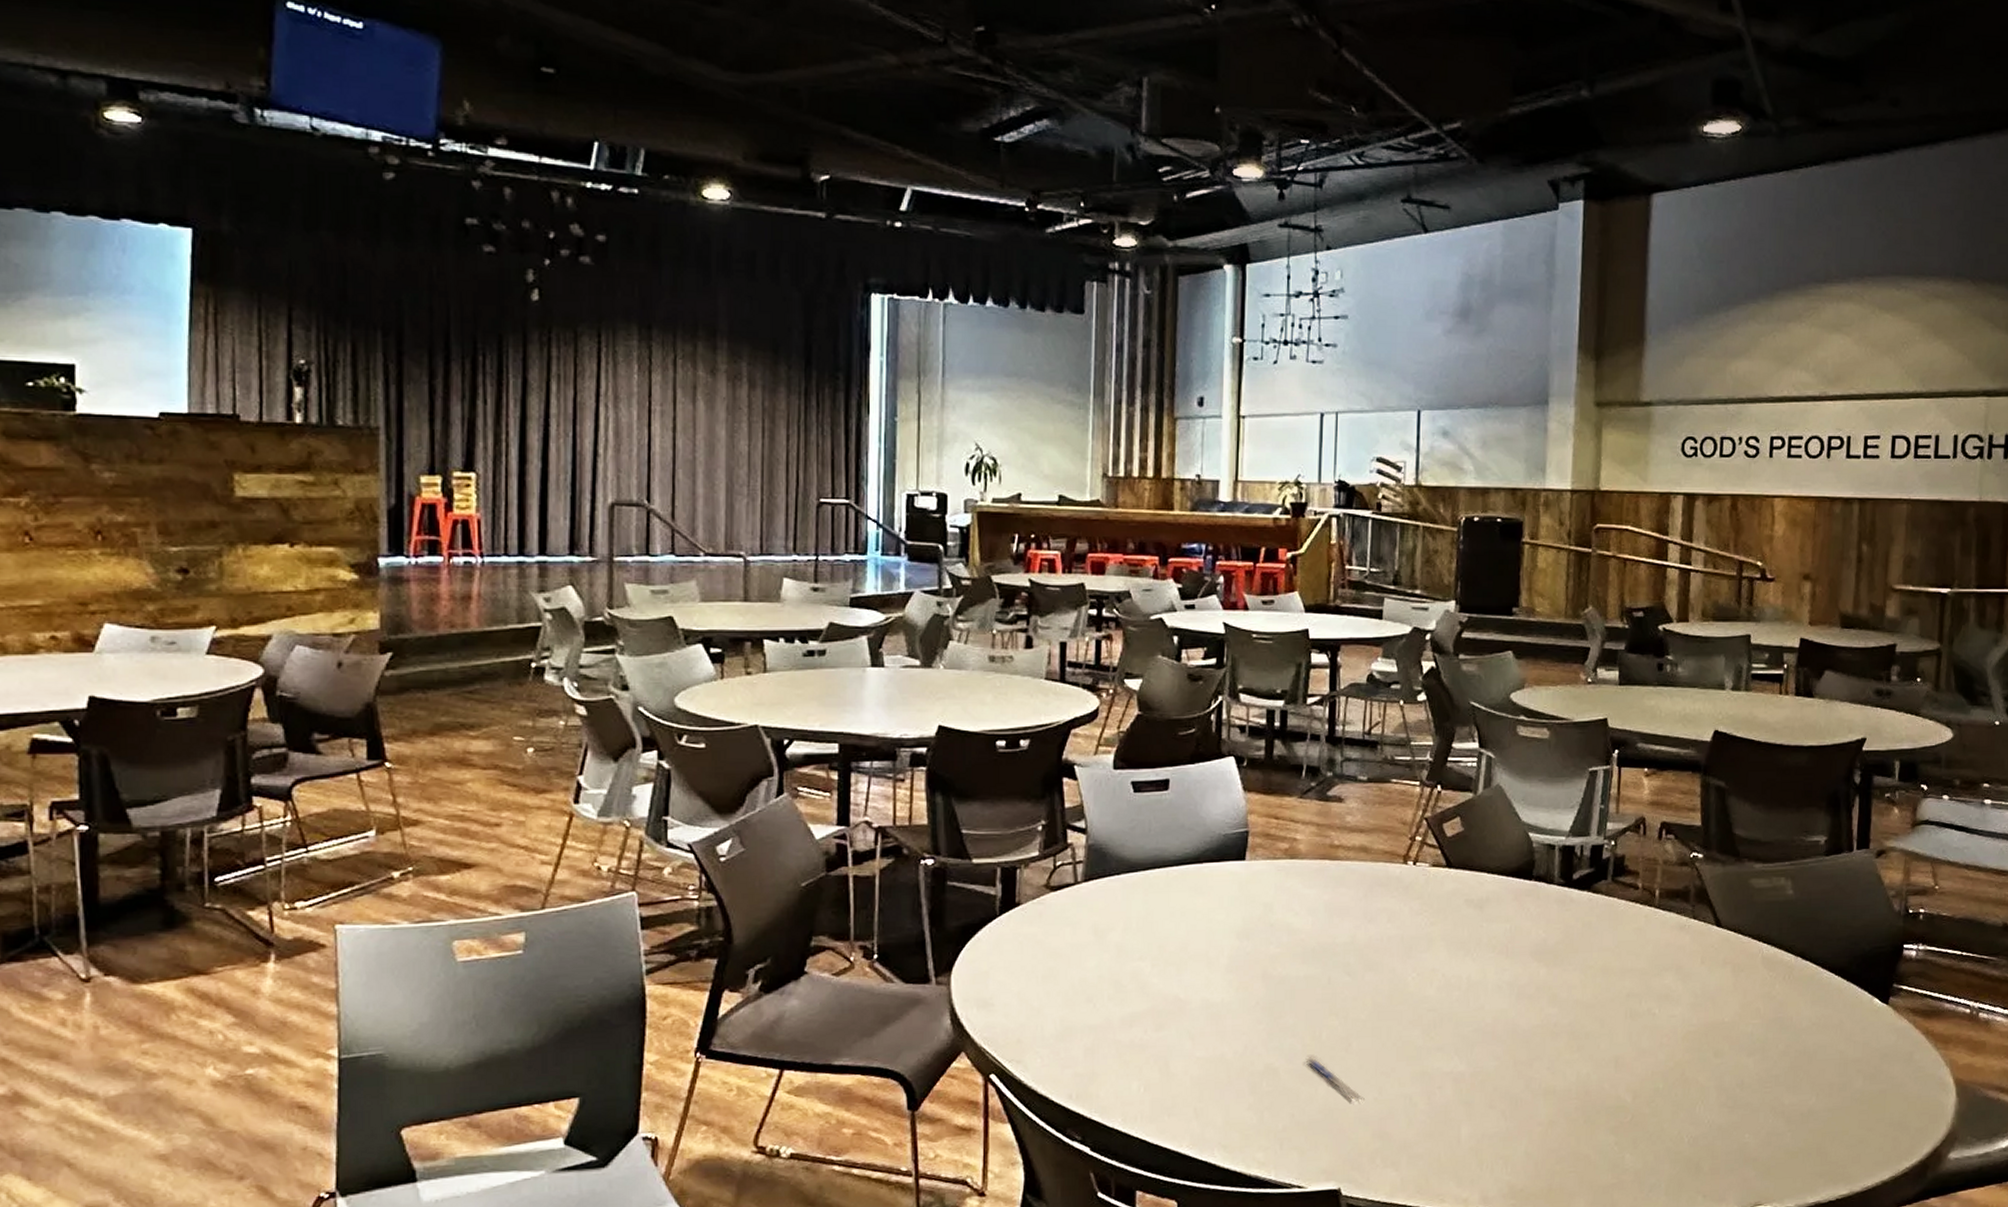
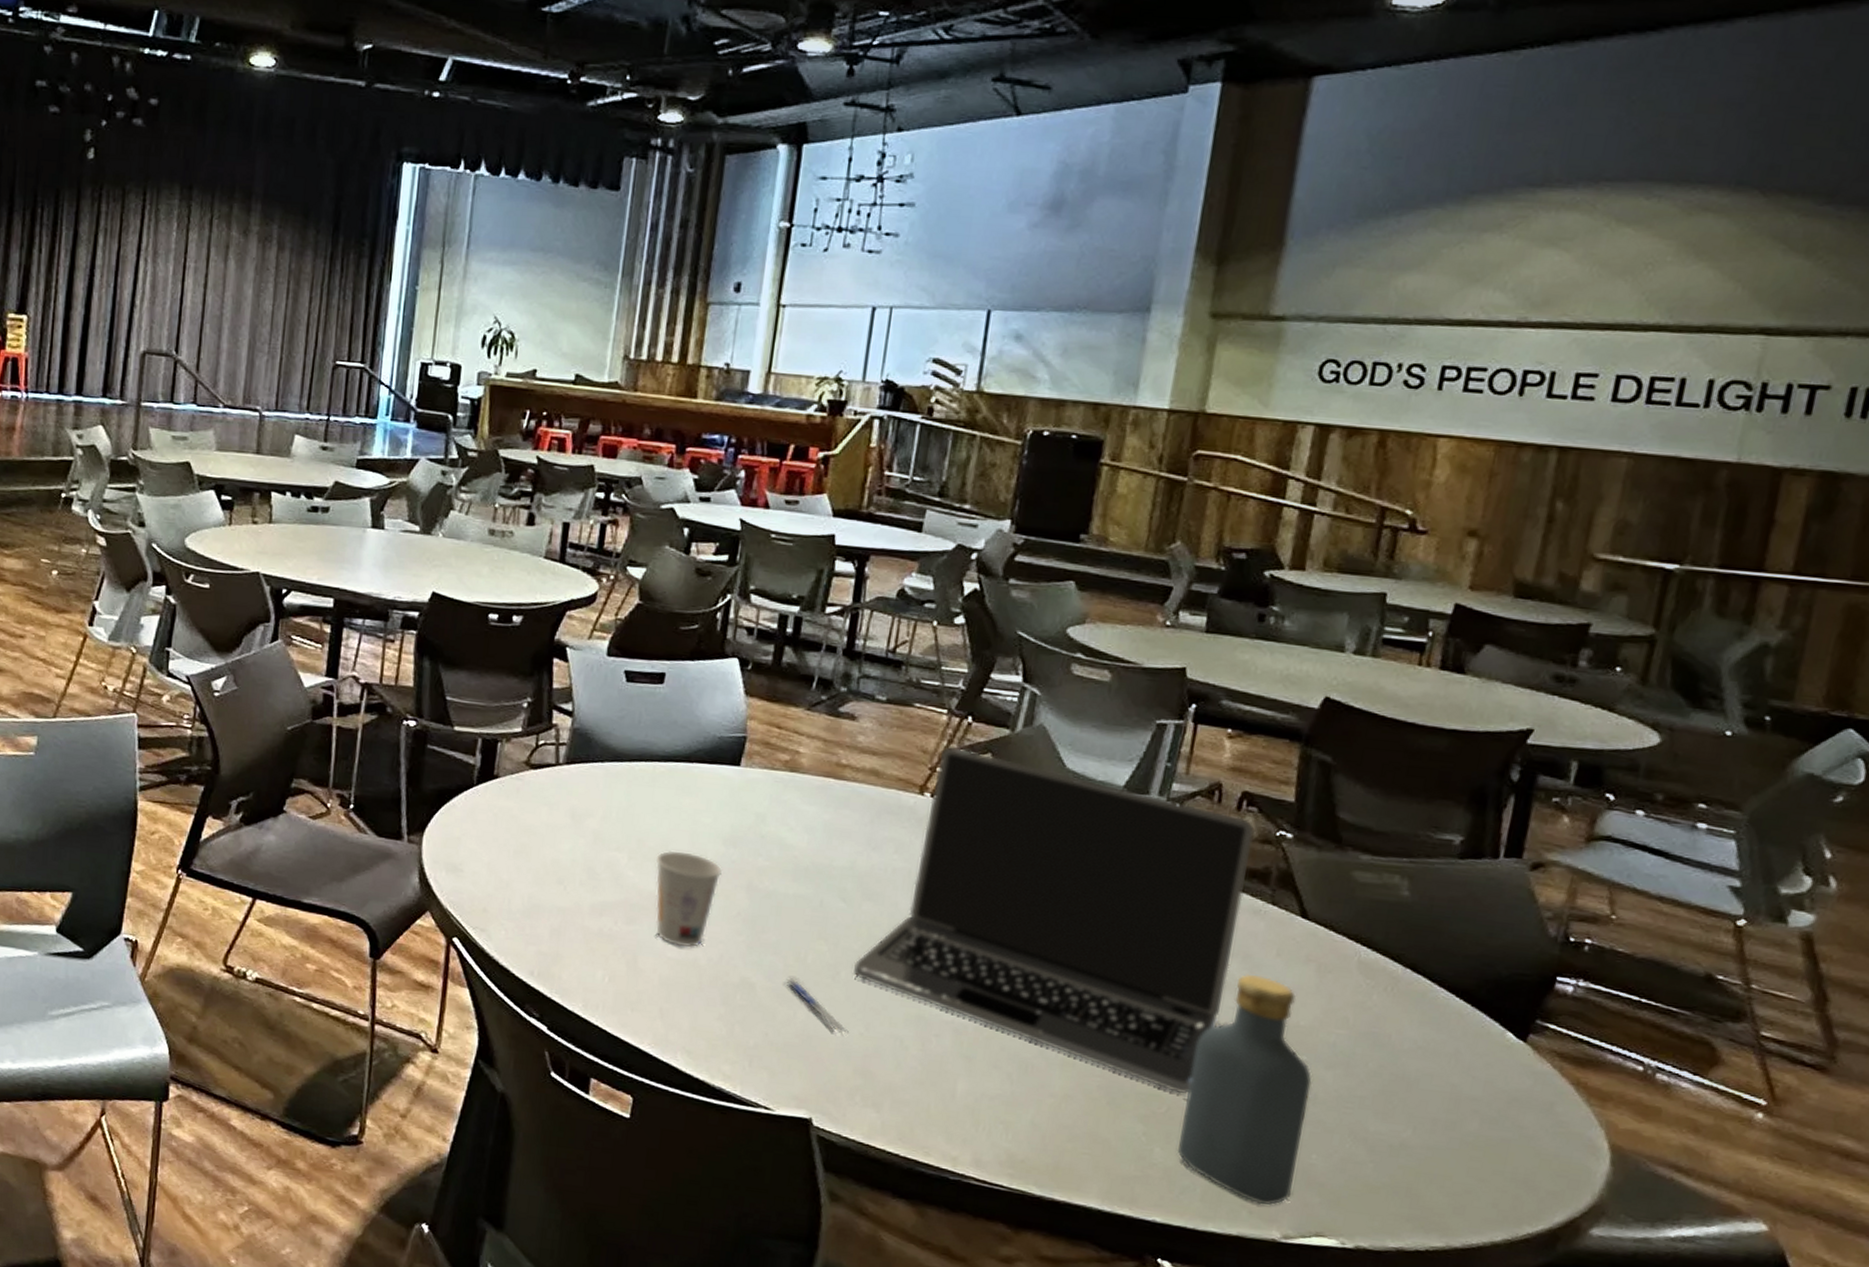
cup: none [1178,952,1240,1045] -> present [655,850,723,948]
laptop: none [1364,816,1674,1102] -> present [854,747,1255,1094]
vodka: none [1643,983,1739,1188] -> present [1176,973,1312,1206]

